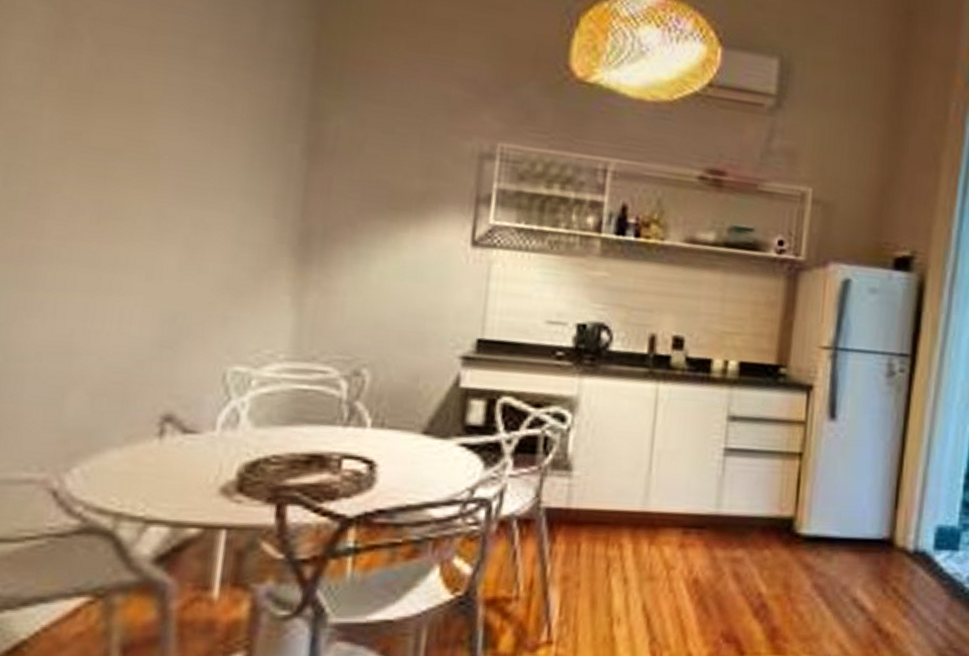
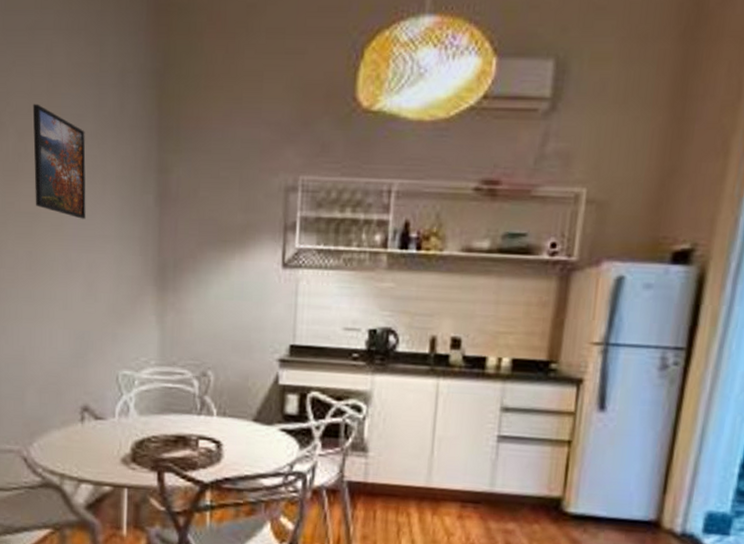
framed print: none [115,12,206,165] -> present [32,104,86,219]

